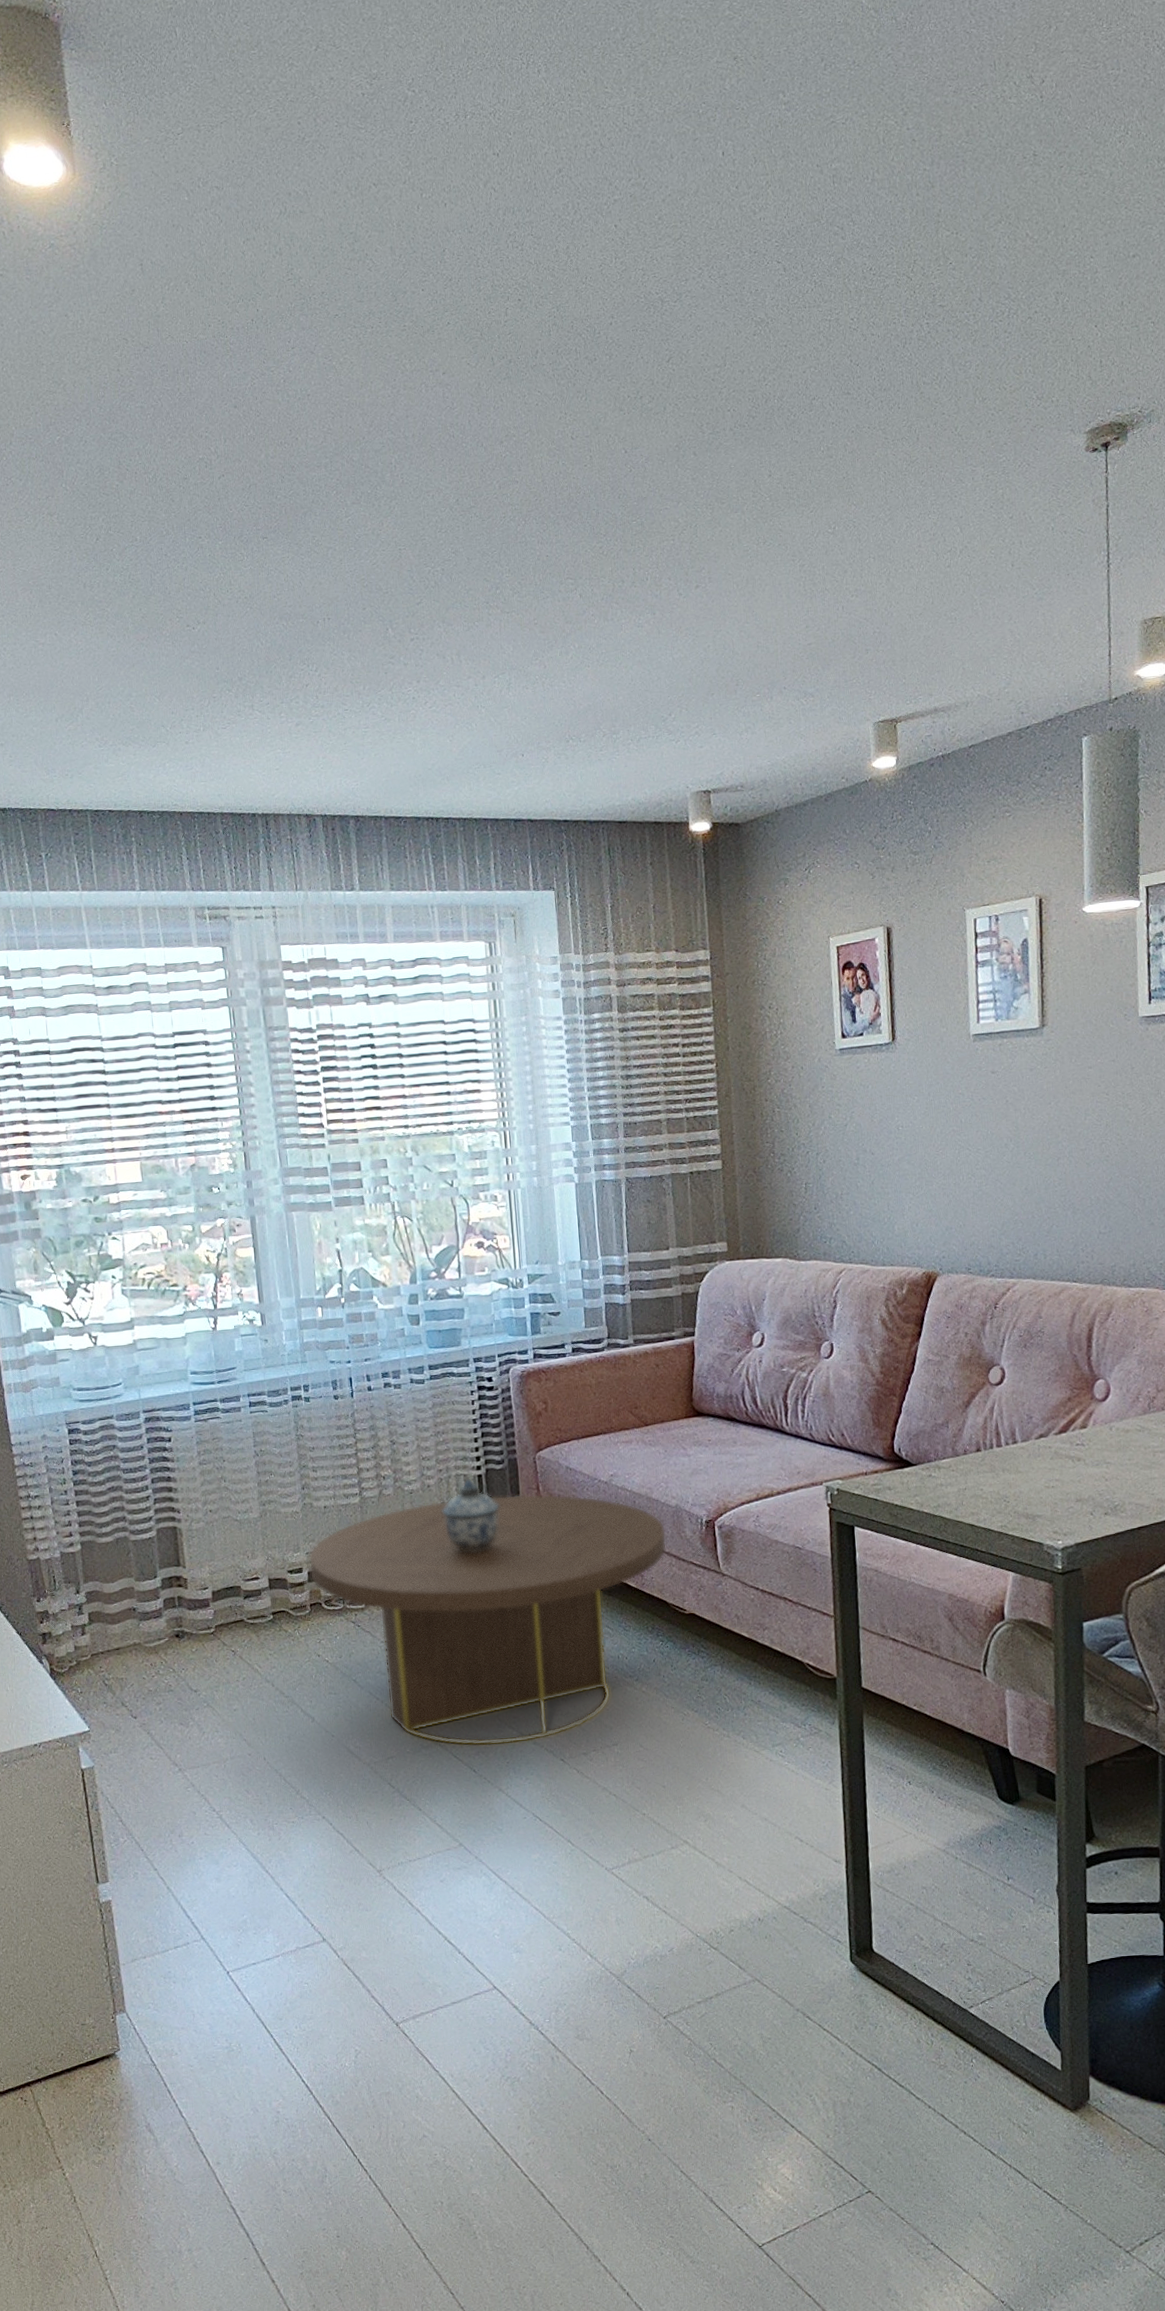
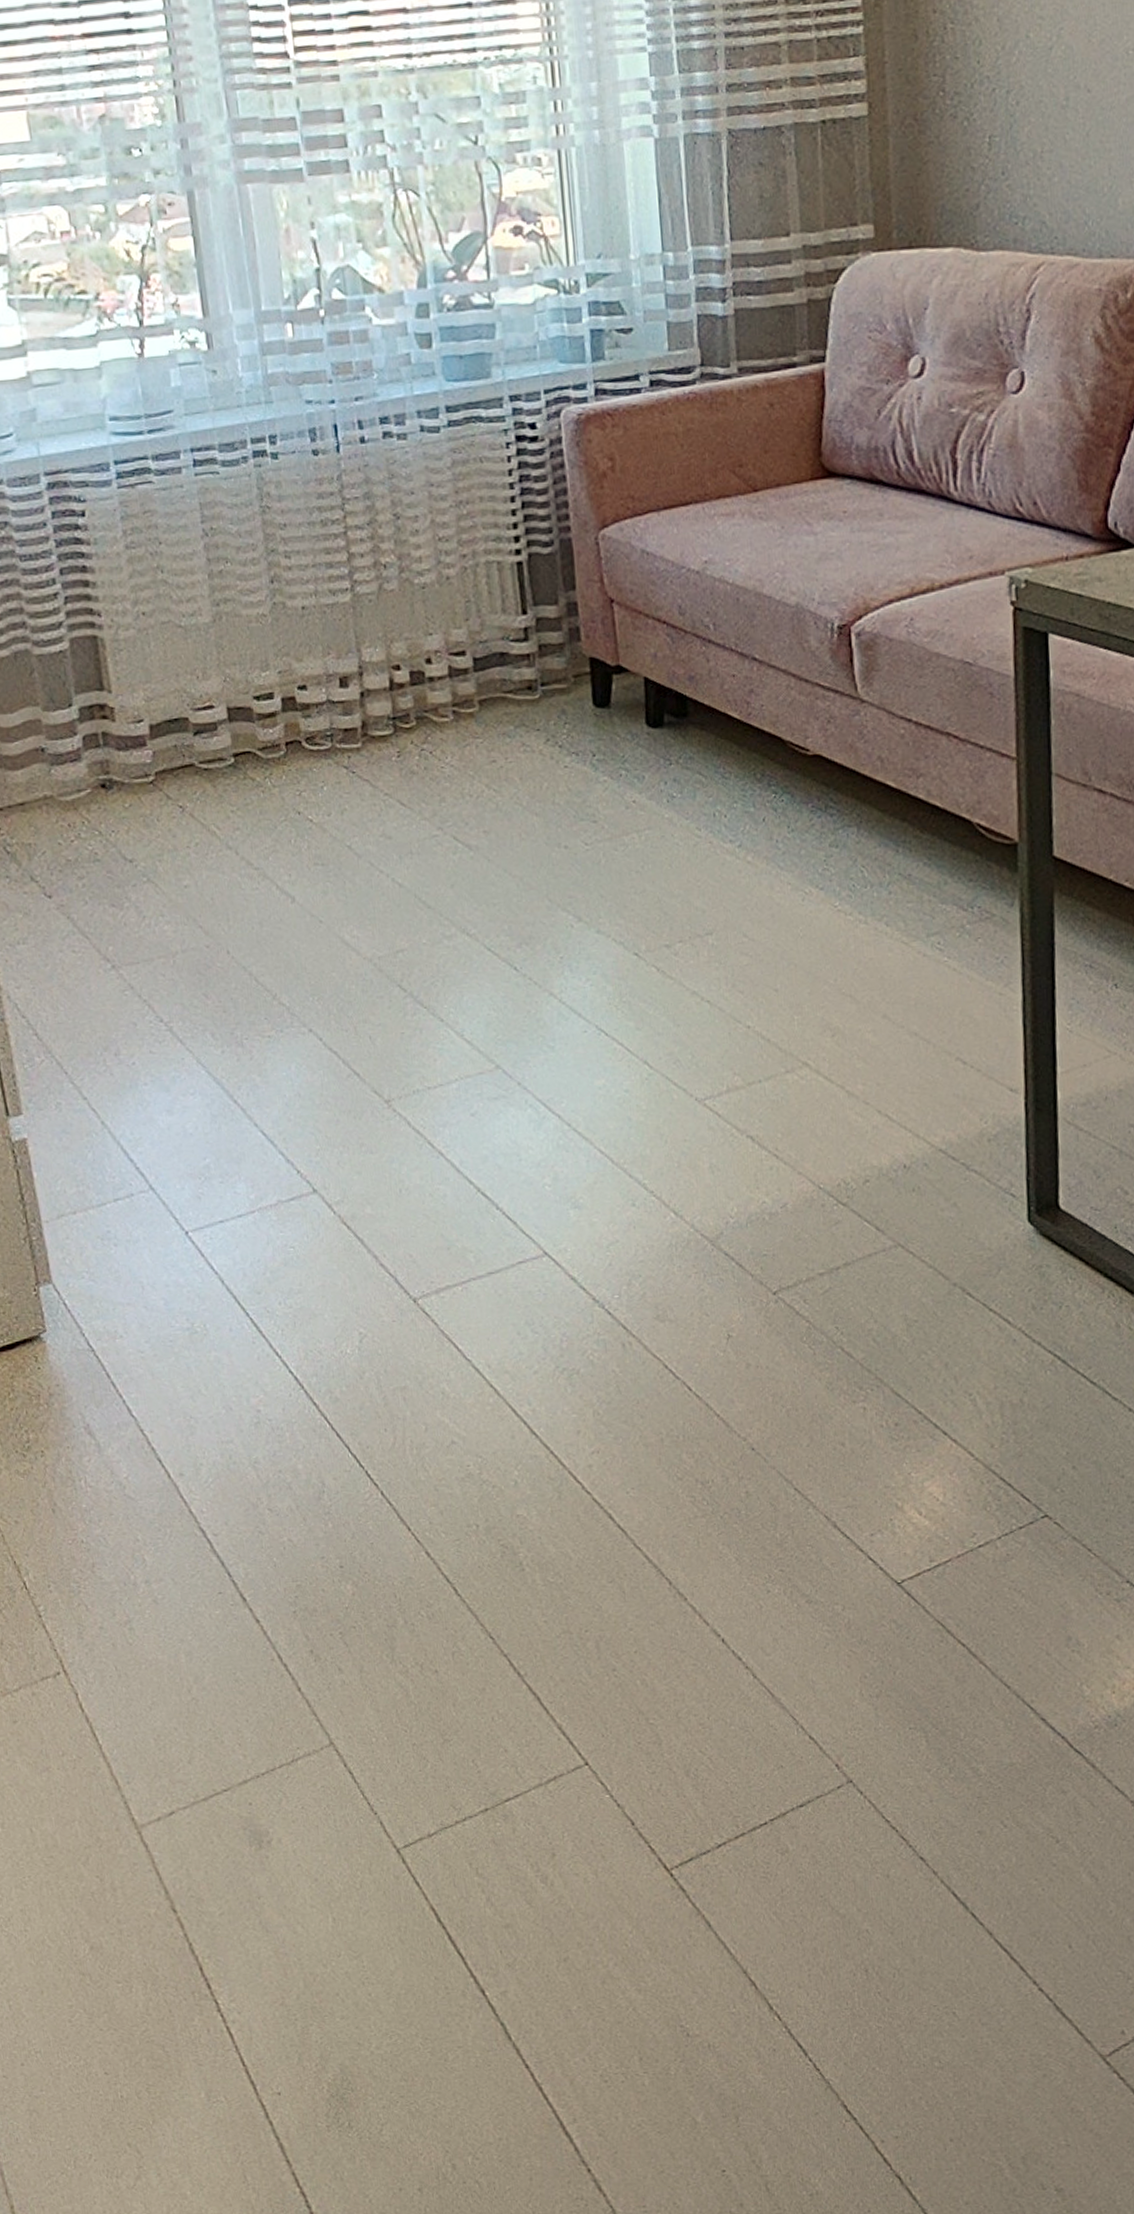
coffee table: present [308,1494,667,1746] -> none [281,588,784,936]
lidded jar: present [442,1478,500,1552] -> none [467,567,548,670]

